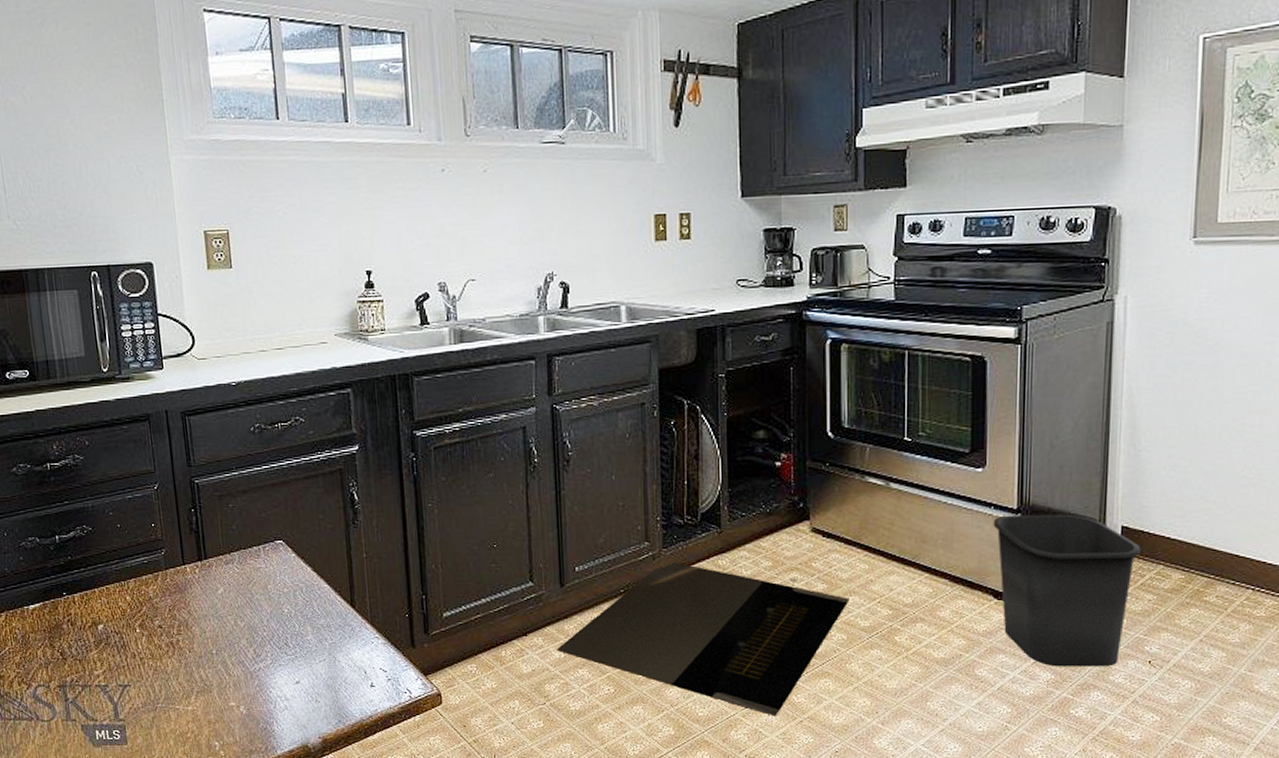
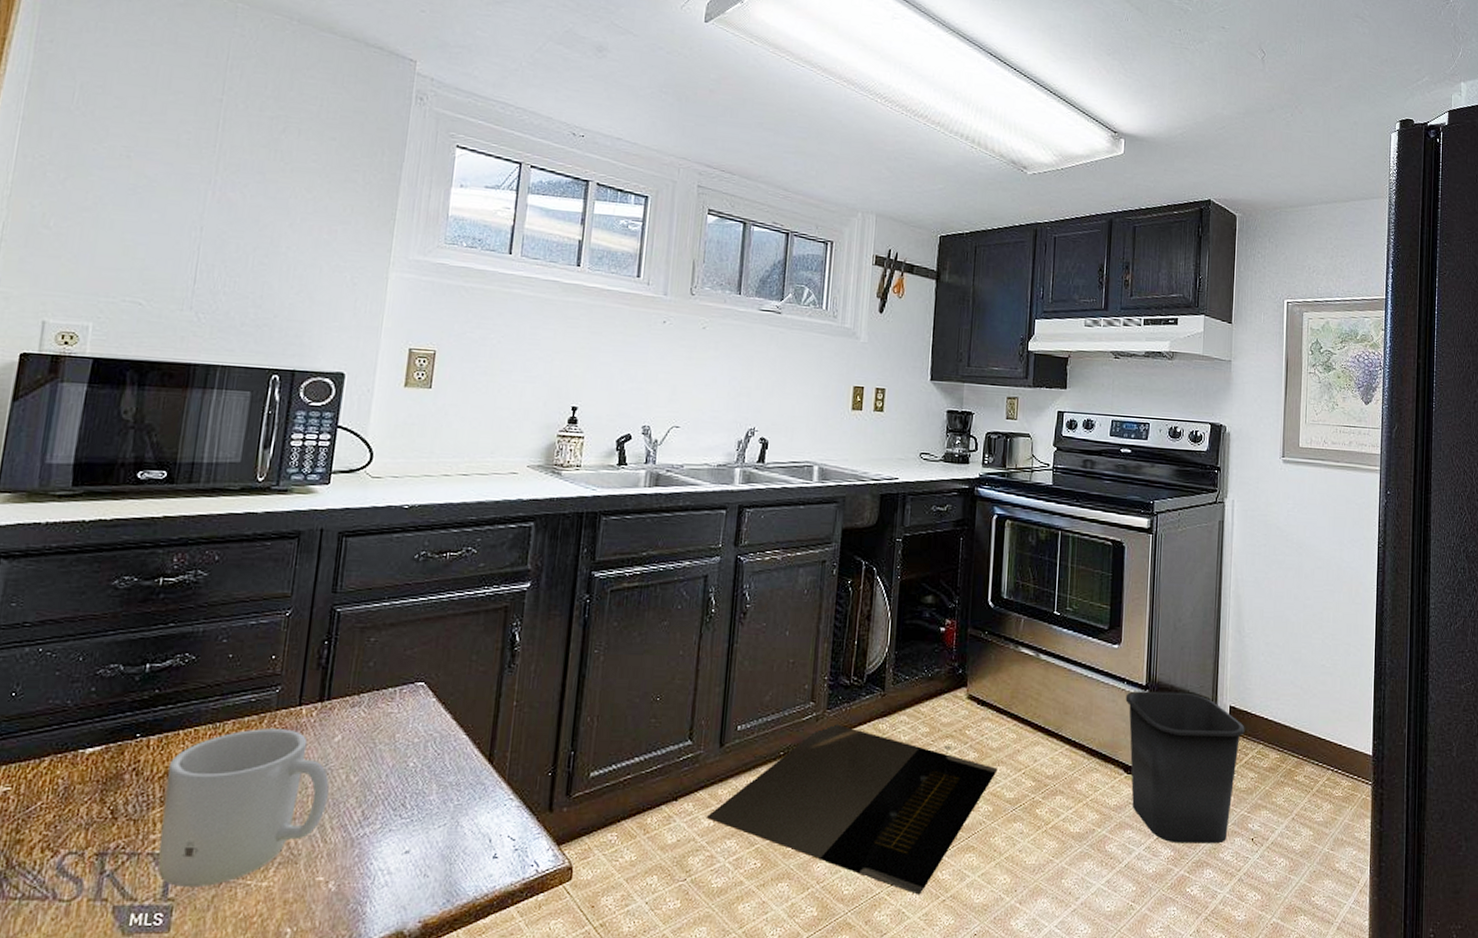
mug: none [93,584,224,711] -> present [157,728,330,888]

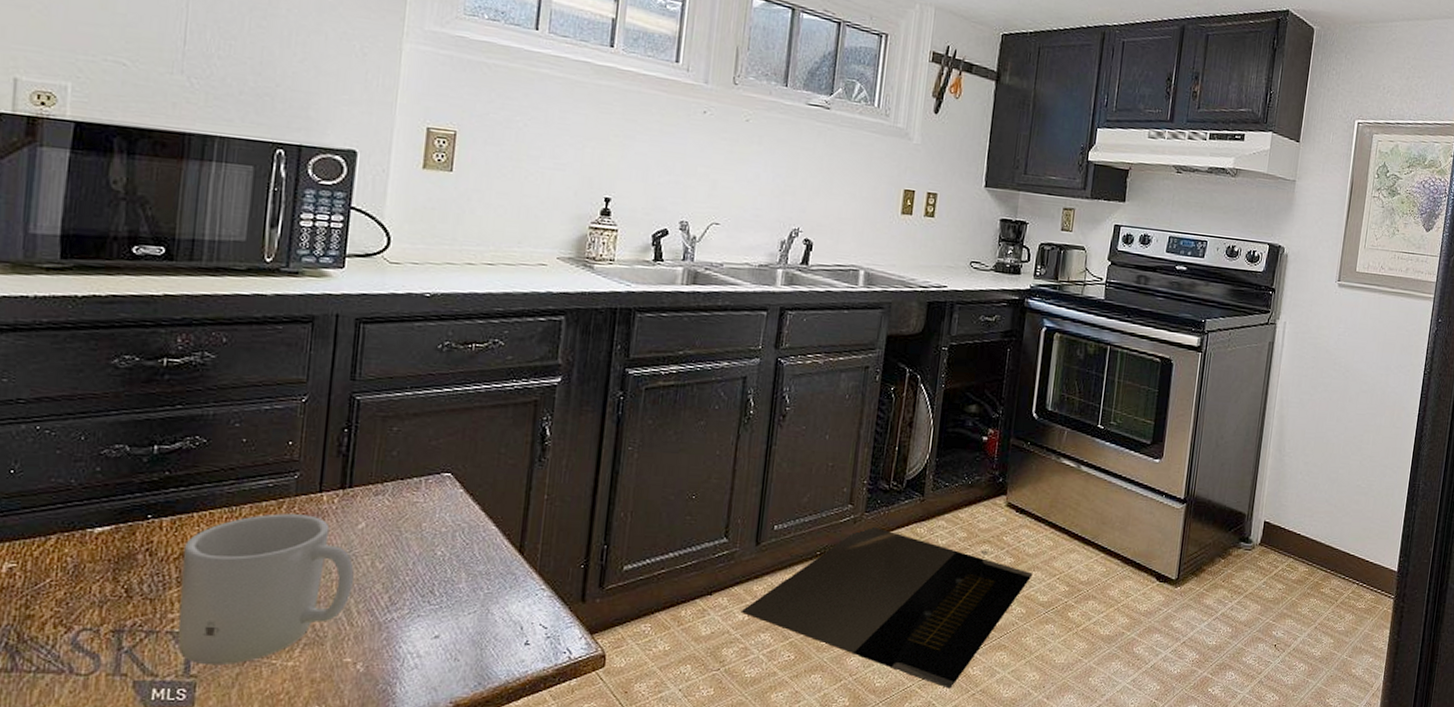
waste bin: present [1125,691,1245,844] -> none [1162,504,1277,649]

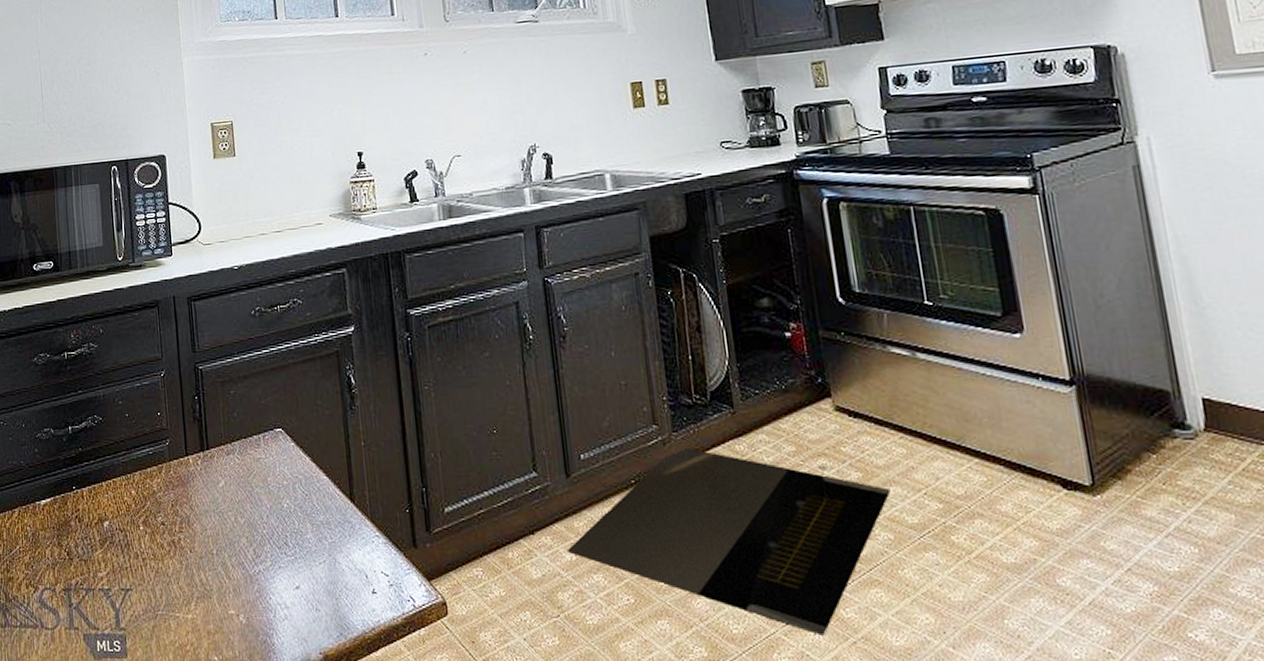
mug: present [177,513,354,666] -> none [100,477,225,619]

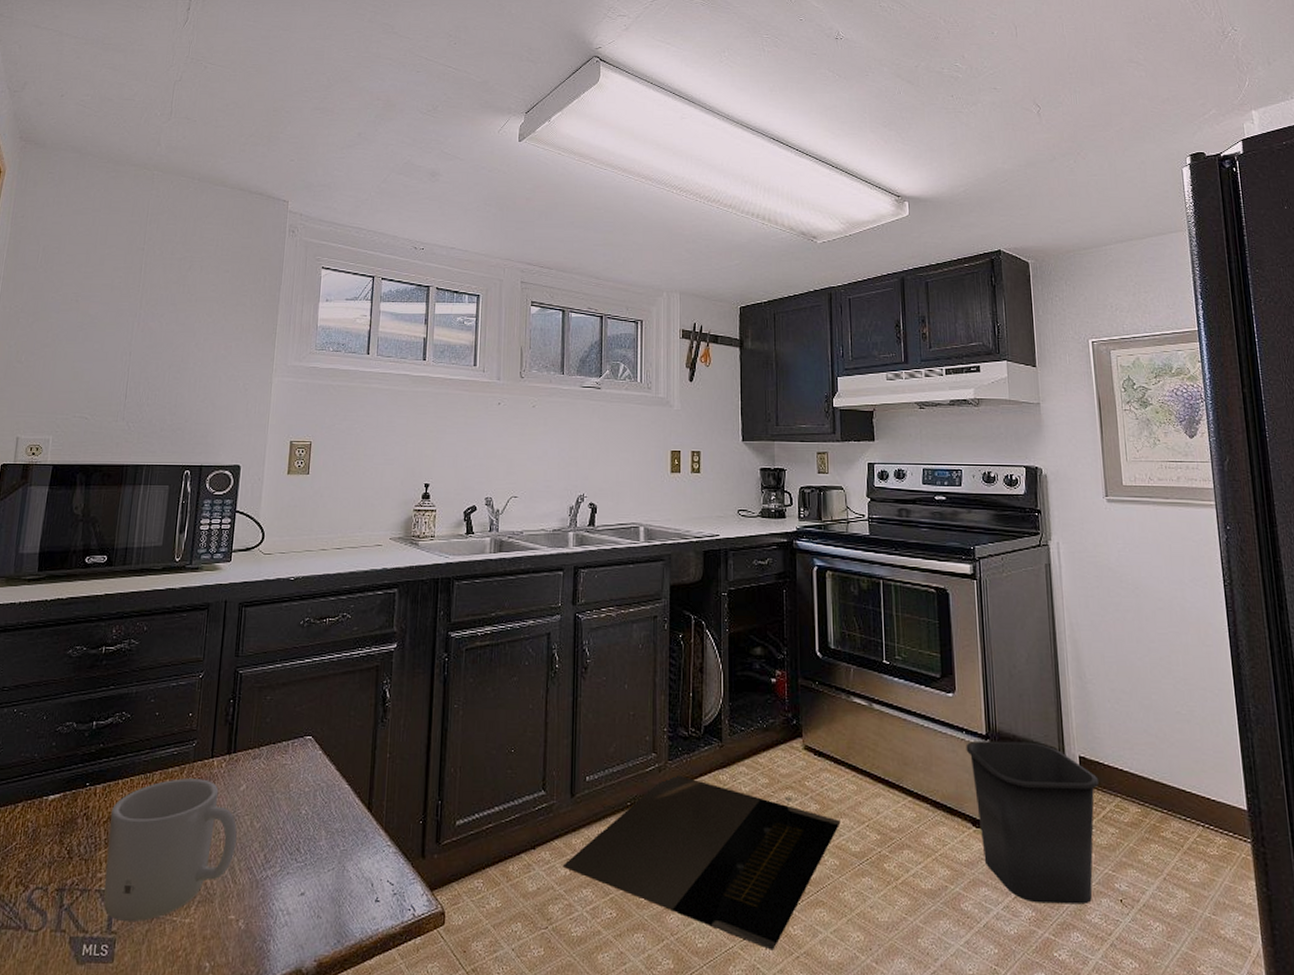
mug: none [100,477,225,619] -> present [103,778,237,923]
waste bin: none [1044,385,1236,576] -> present [966,740,1099,905]

